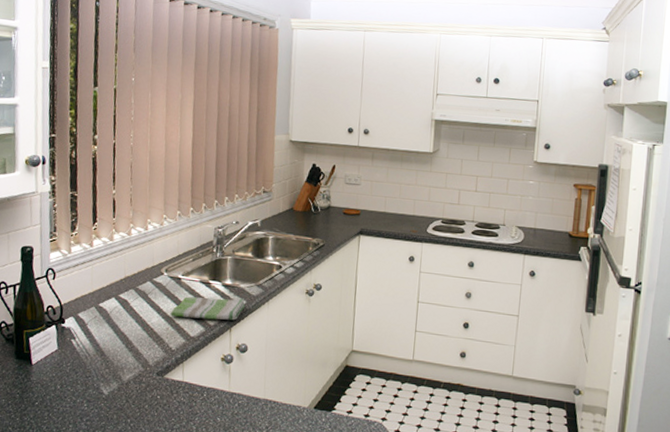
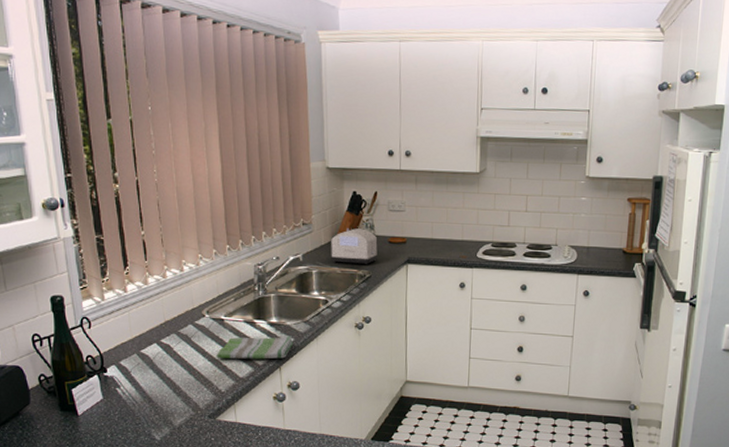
toaster: none [287,198,333,234] -> present [331,228,378,265]

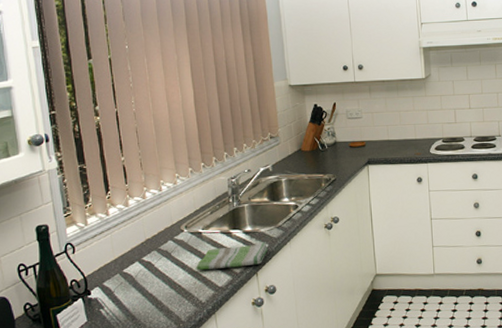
toaster: present [331,228,378,265] -> none [297,137,340,170]

